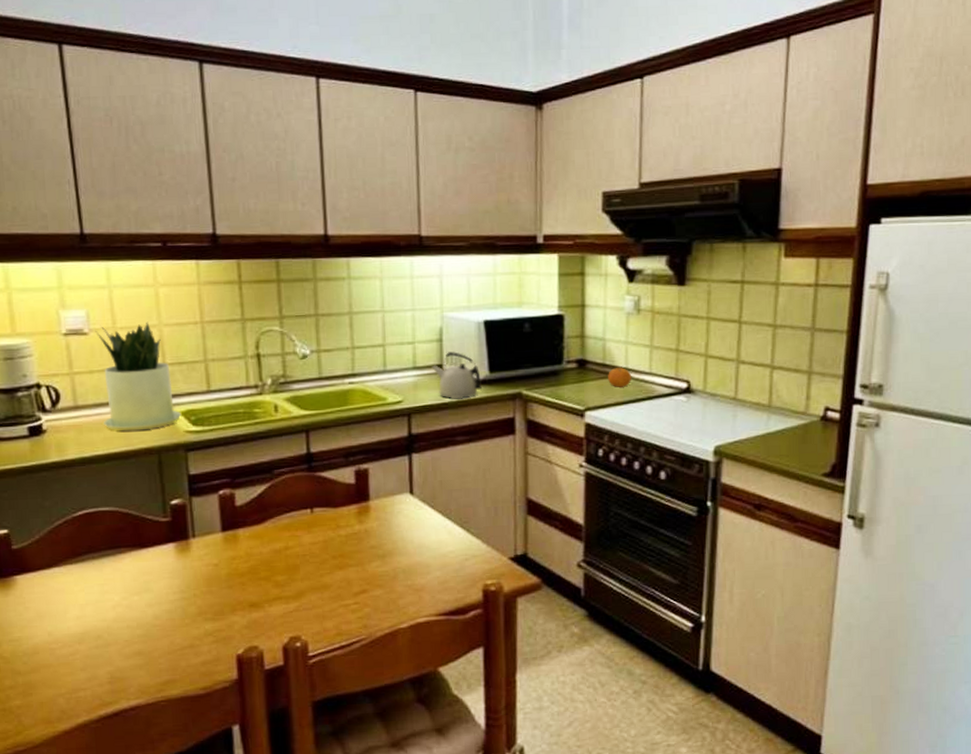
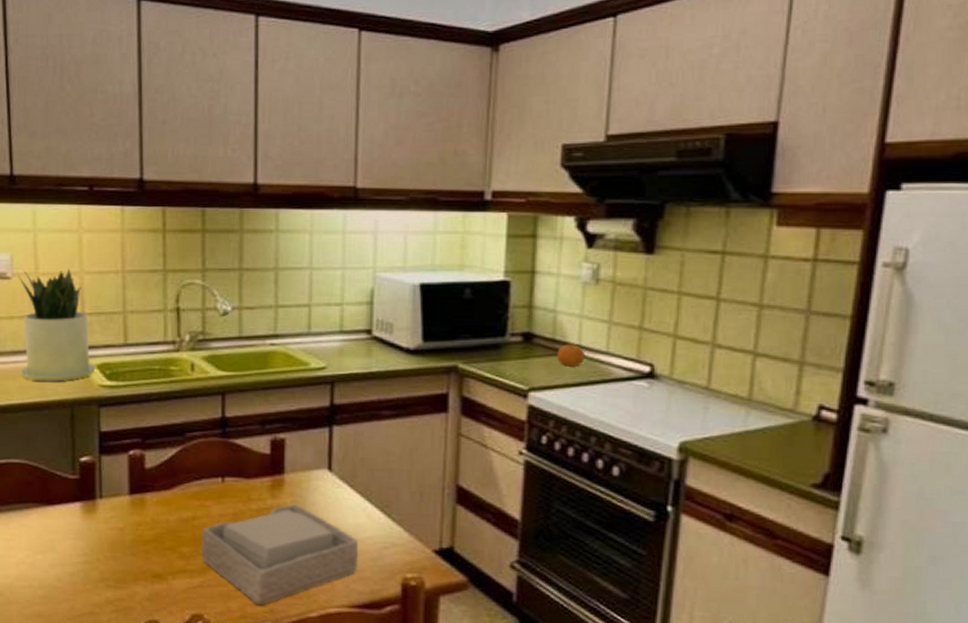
napkin holder: none [294,526,443,623] -> present [200,503,359,606]
kettle: present [431,352,482,400] -> none [360,316,413,369]

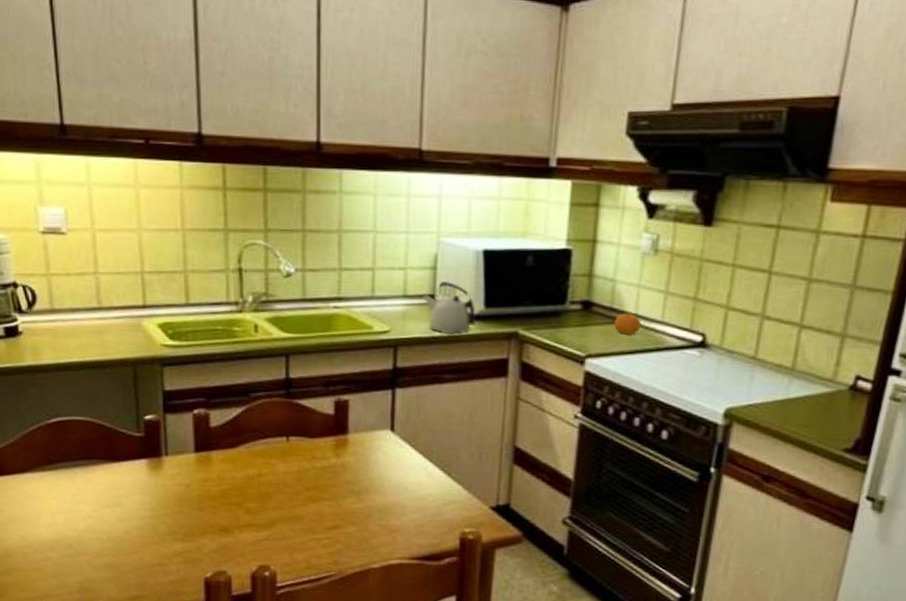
planter: present [18,268,97,382] -> none [73,225,159,340]
napkin holder: present [200,503,359,606] -> none [266,462,420,558]
kettle: none [360,316,413,369] -> present [423,282,476,334]

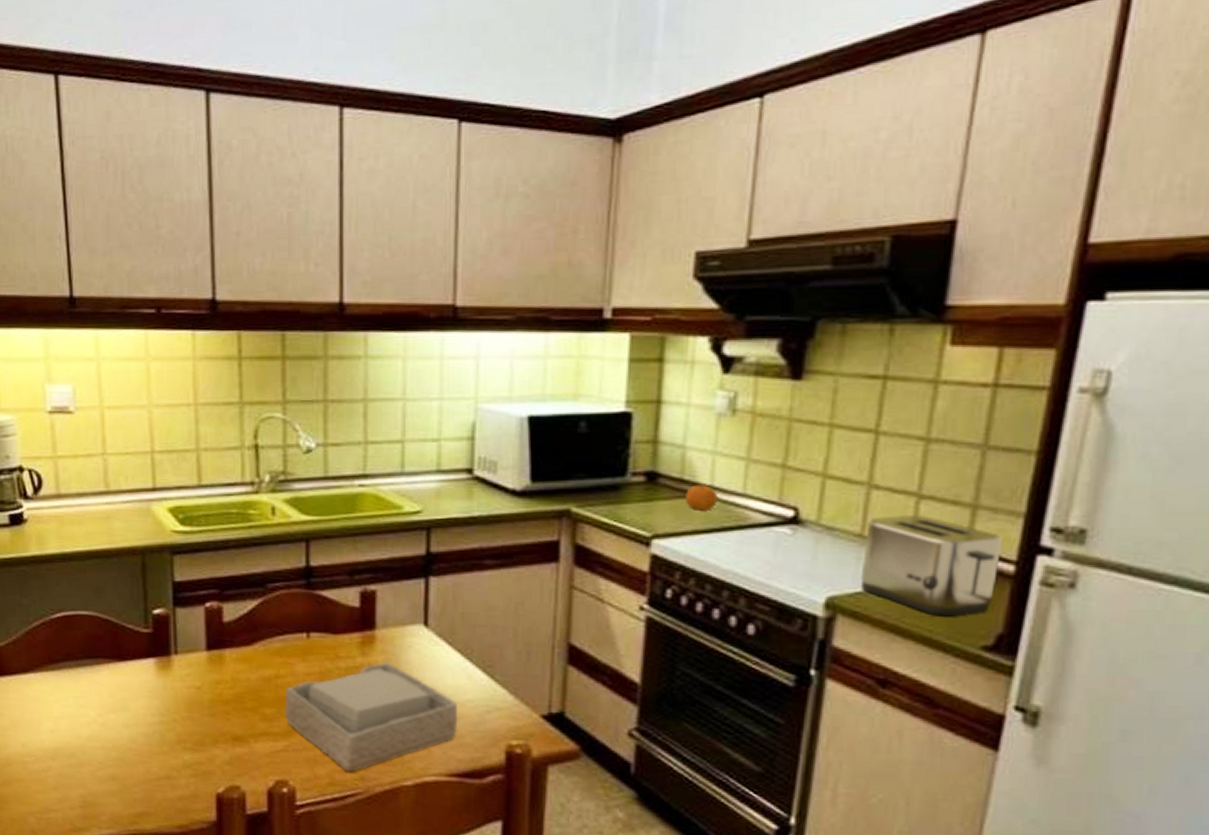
napkin holder: none [266,462,420,558] -> present [284,661,459,773]
kettle: present [423,282,476,334] -> none [459,453,520,513]
toaster: none [752,342,863,425] -> present [860,515,1002,617]

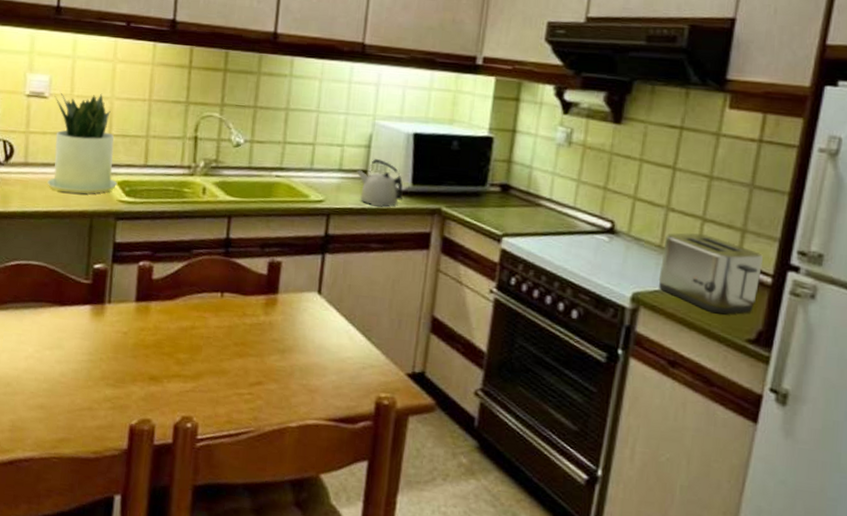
planter: none [81,401,169,527] -> present [47,93,118,194]
napkin holder: present [284,661,459,773] -> none [195,321,340,413]
kettle: none [459,453,520,513] -> present [356,159,403,207]
fruit: present [686,485,719,511] -> none [530,197,555,218]

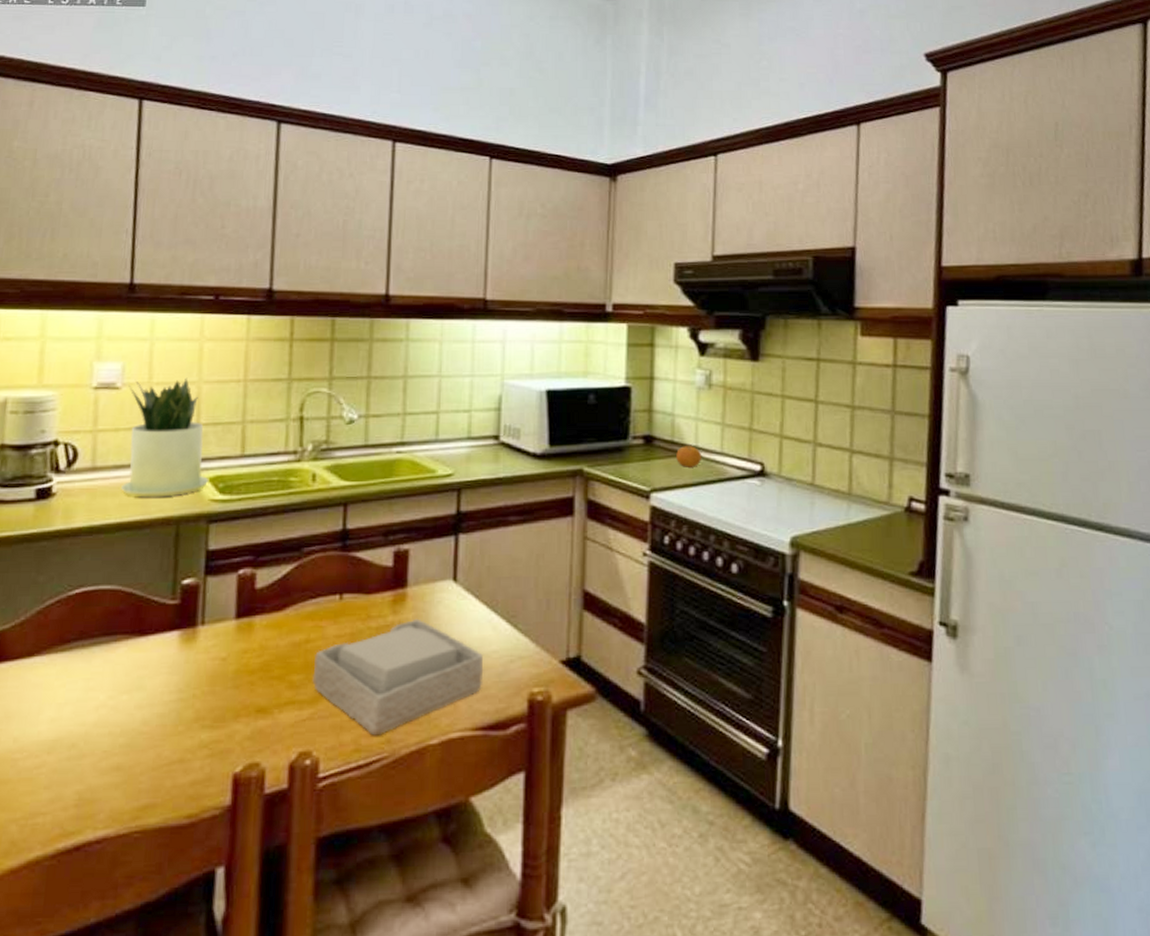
napkin holder: none [195,321,340,413] -> present [312,618,484,736]
kettle: present [356,159,403,207] -> none [487,422,540,474]
fruit: none [530,197,555,218] -> present [676,446,702,467]
toaster: present [658,233,763,315] -> none [815,467,914,549]

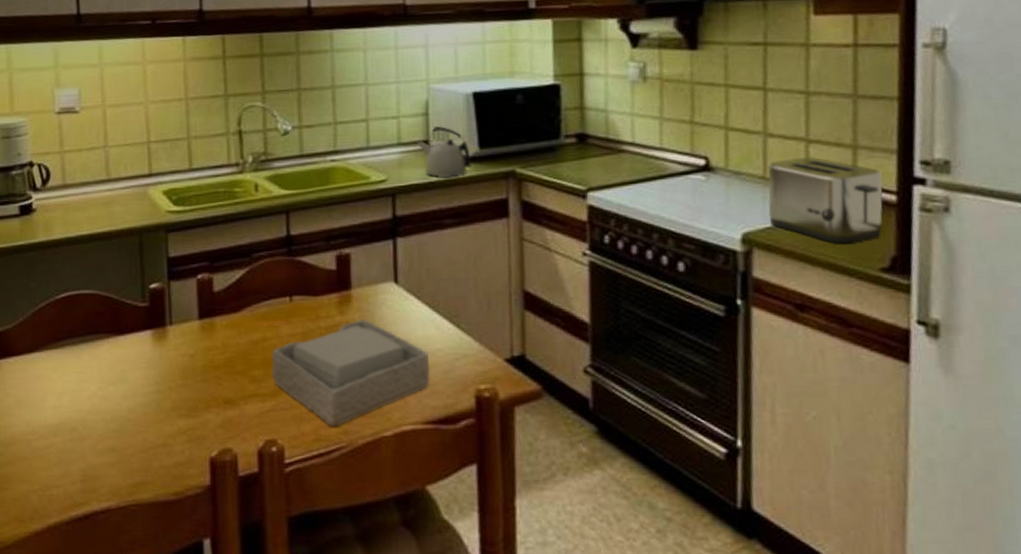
planter: present [121,377,209,498] -> none [86,99,164,211]
kettle: none [487,422,540,474] -> present [417,126,471,178]
fruit: present [676,446,702,467] -> none [612,142,640,165]
toaster: none [815,467,914,549] -> present [767,157,883,244]

